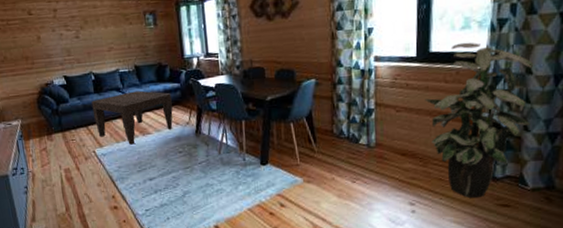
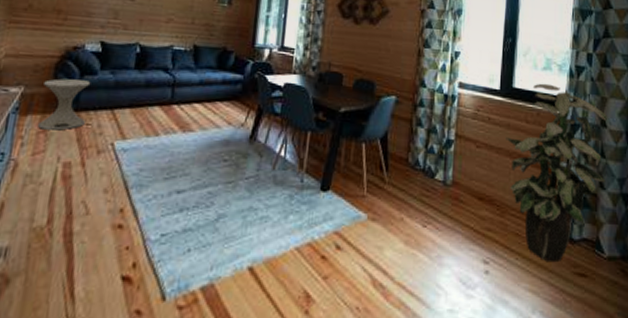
side table: none [33,108,71,148] -> present [38,78,91,131]
coffee table: present [91,90,173,145] -> none [124,75,230,142]

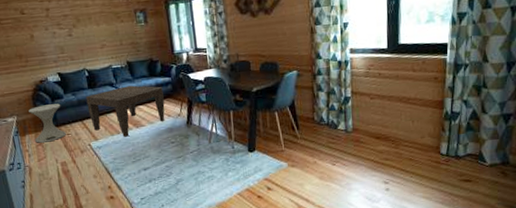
coffee table: none [124,75,230,142] -> present [86,85,165,137]
indoor plant: present [506,83,608,261] -> none [395,34,490,175]

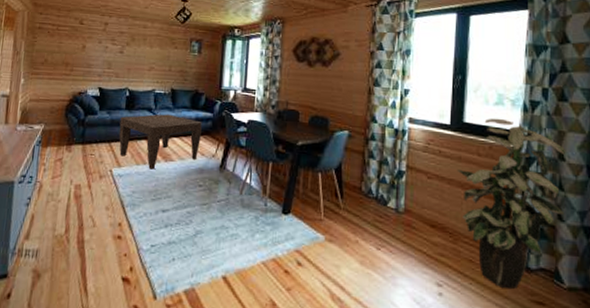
side table: present [28,103,66,143] -> none [55,118,93,159]
indoor plant: none [395,34,490,175] -> present [457,118,566,289]

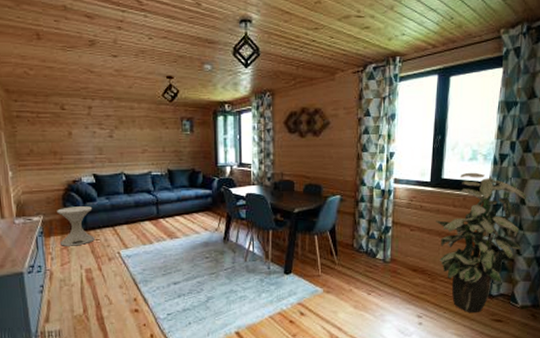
side table: none [55,118,93,159] -> present [57,206,95,246]
coffee table: present [118,114,202,170] -> none [120,194,203,248]

